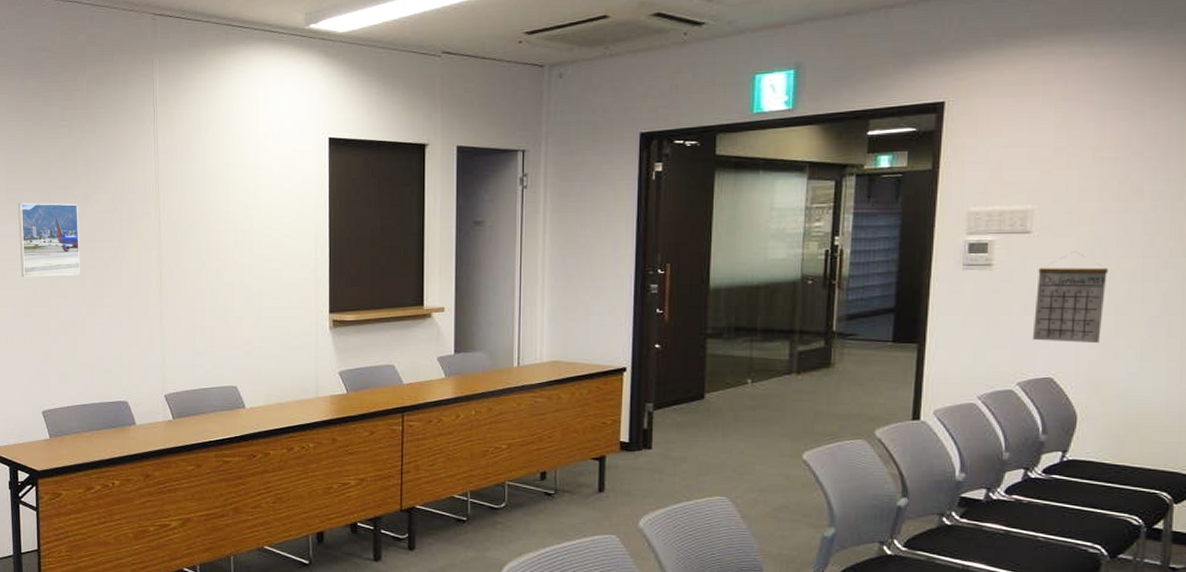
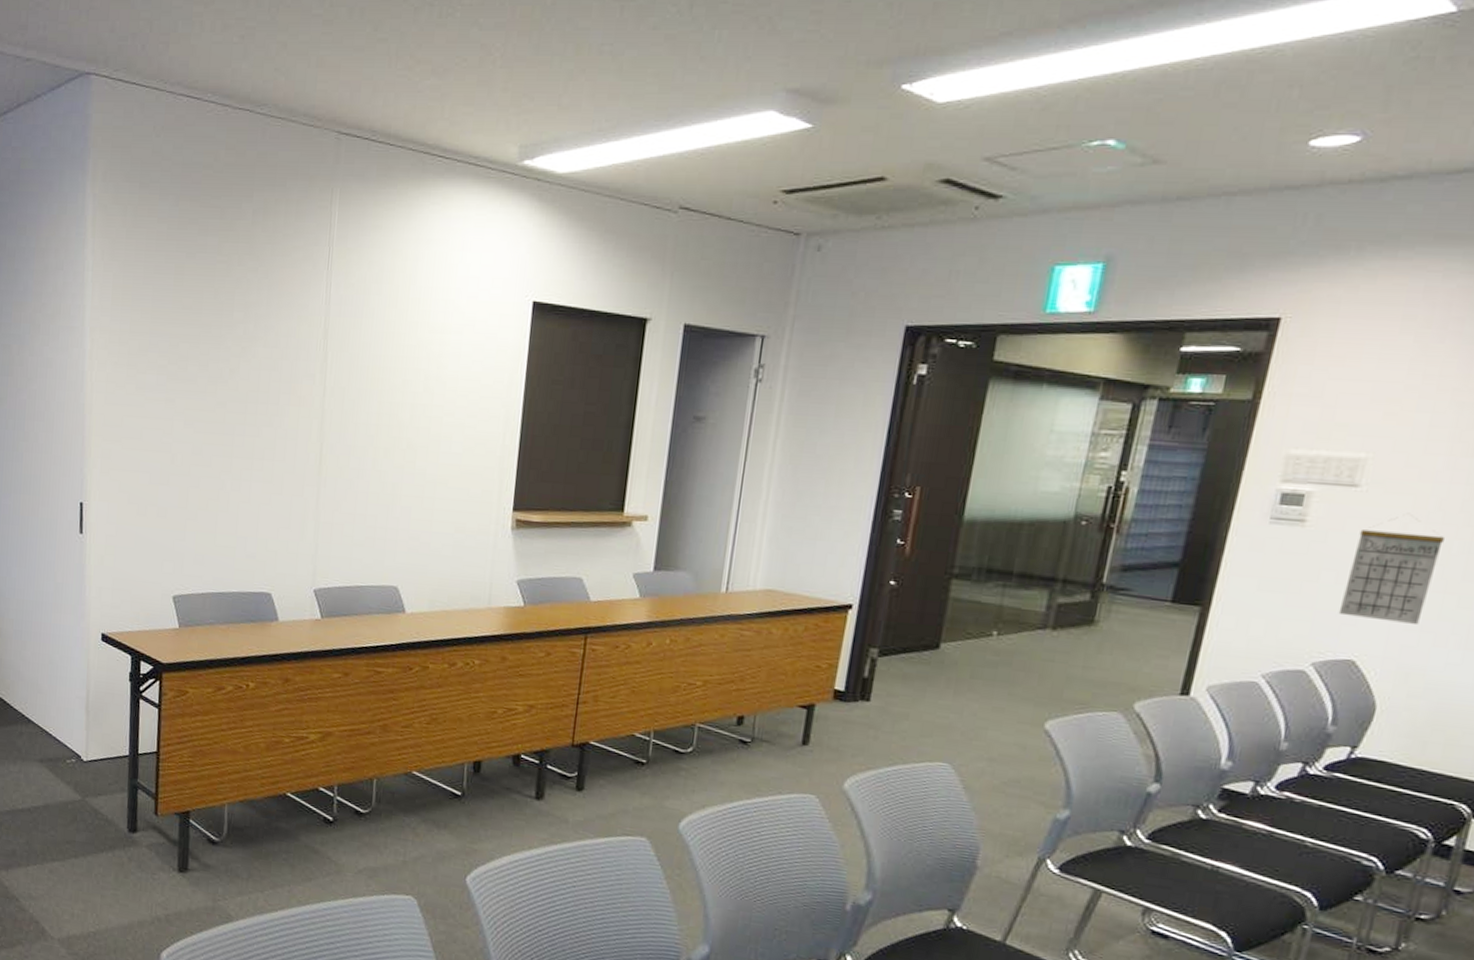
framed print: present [18,203,80,278] -> none [159,350,232,442]

